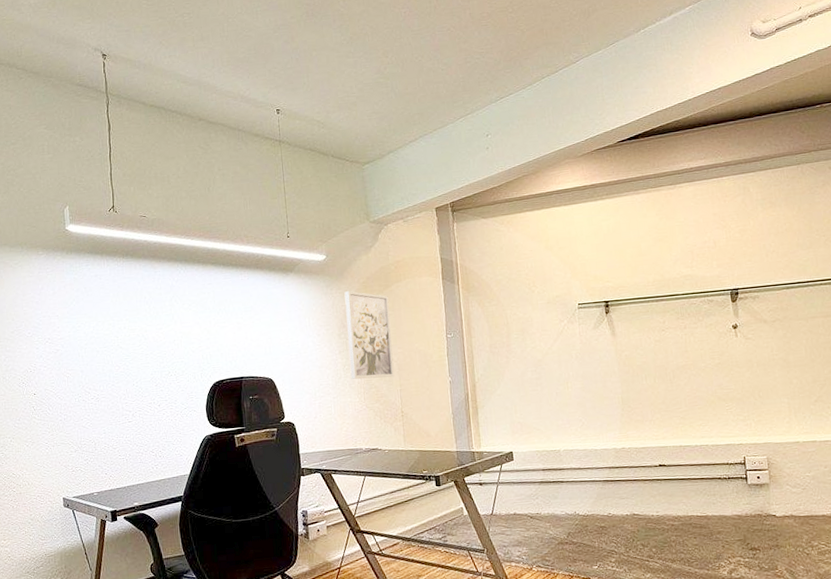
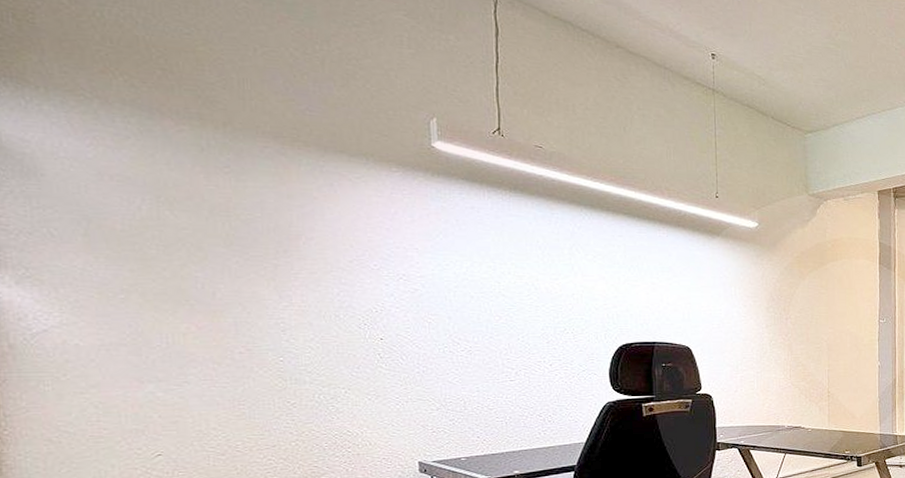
wall art: present [344,291,395,380] -> none [776,264,823,357]

